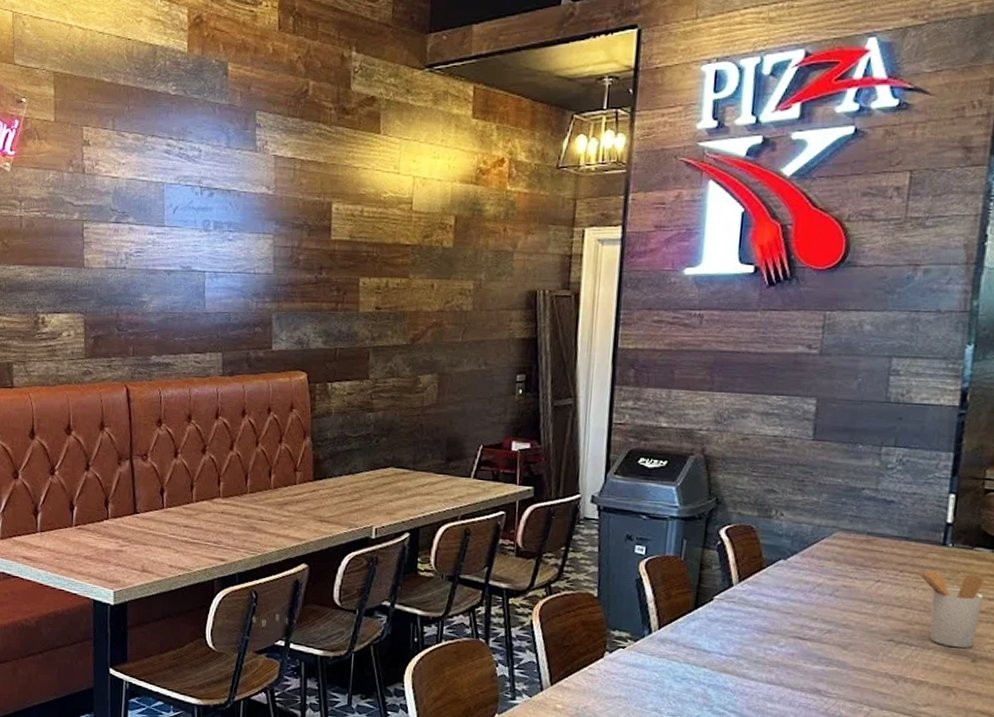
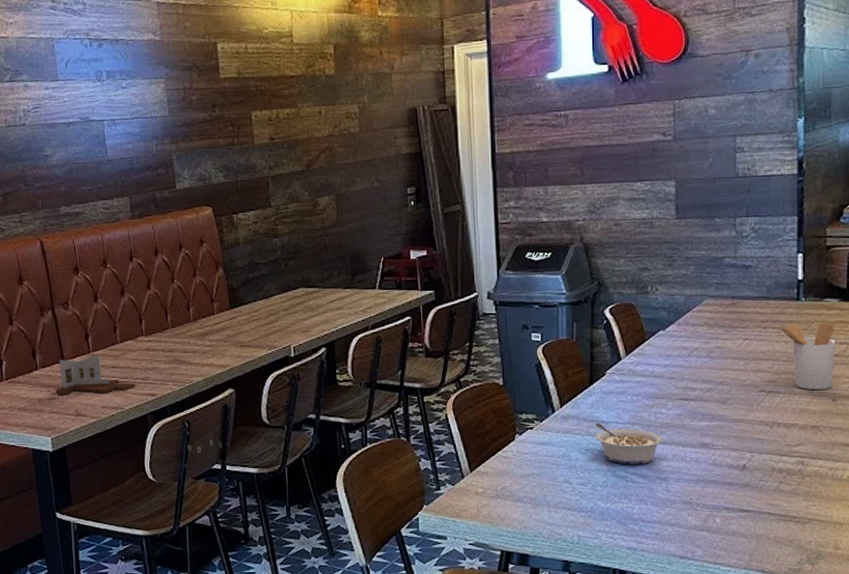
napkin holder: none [123,510,207,552] -> present [55,354,136,396]
legume: none [694,651,770,703] -> present [595,423,663,465]

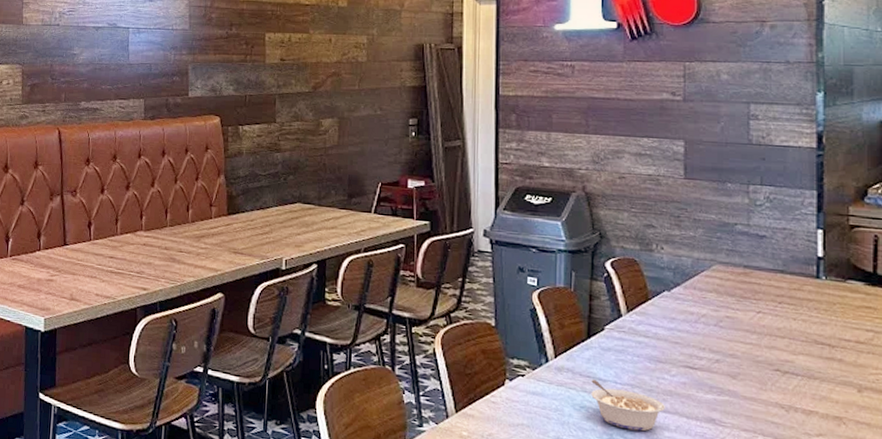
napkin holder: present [55,354,136,396] -> none [54,242,130,282]
utensil holder: present [776,323,835,391] -> none [793,300,861,379]

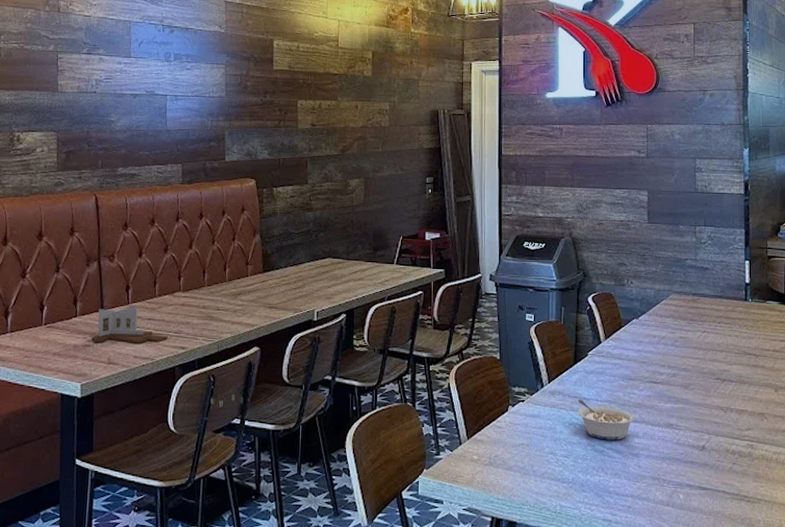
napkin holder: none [54,242,130,282] -> present [91,305,169,343]

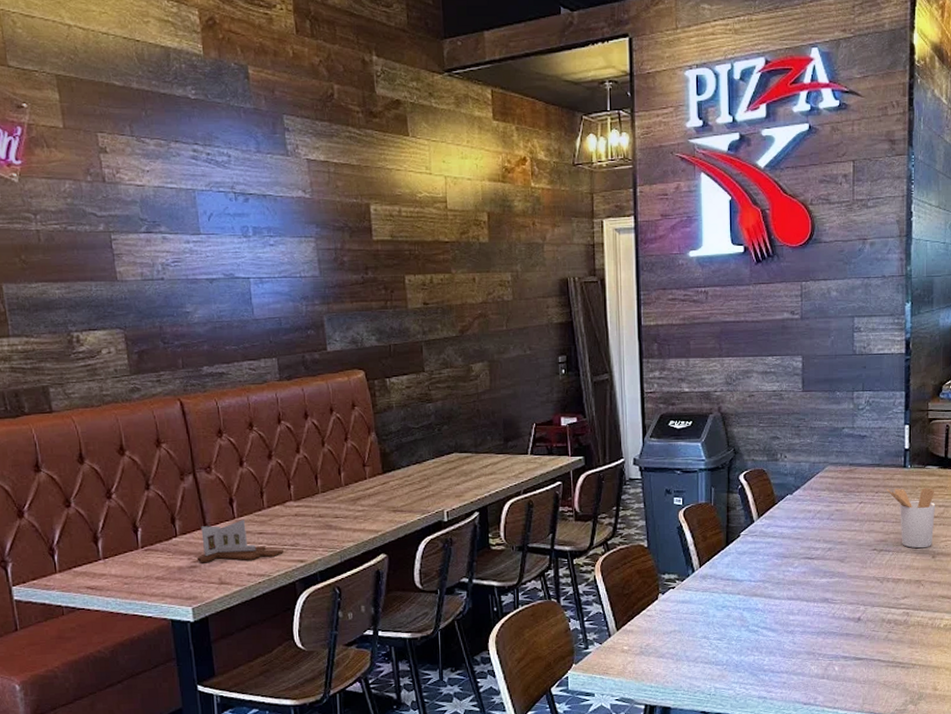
legume: present [578,399,635,440] -> none [730,581,790,620]
utensil holder: none [728,319,777,381] -> present [886,488,935,549]

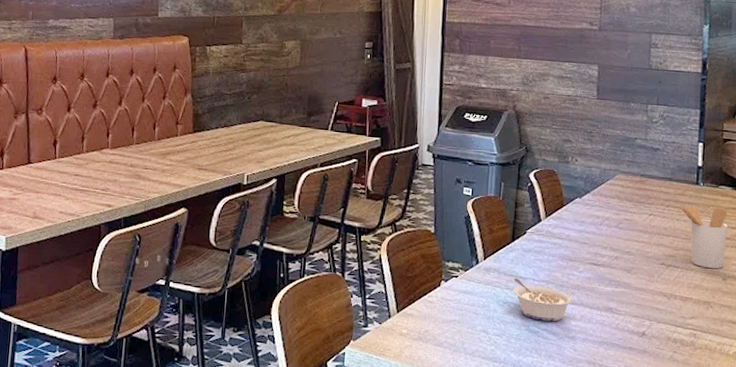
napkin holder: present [196,519,285,563] -> none [17,160,95,199]
legume: none [730,581,790,620] -> present [513,278,573,322]

